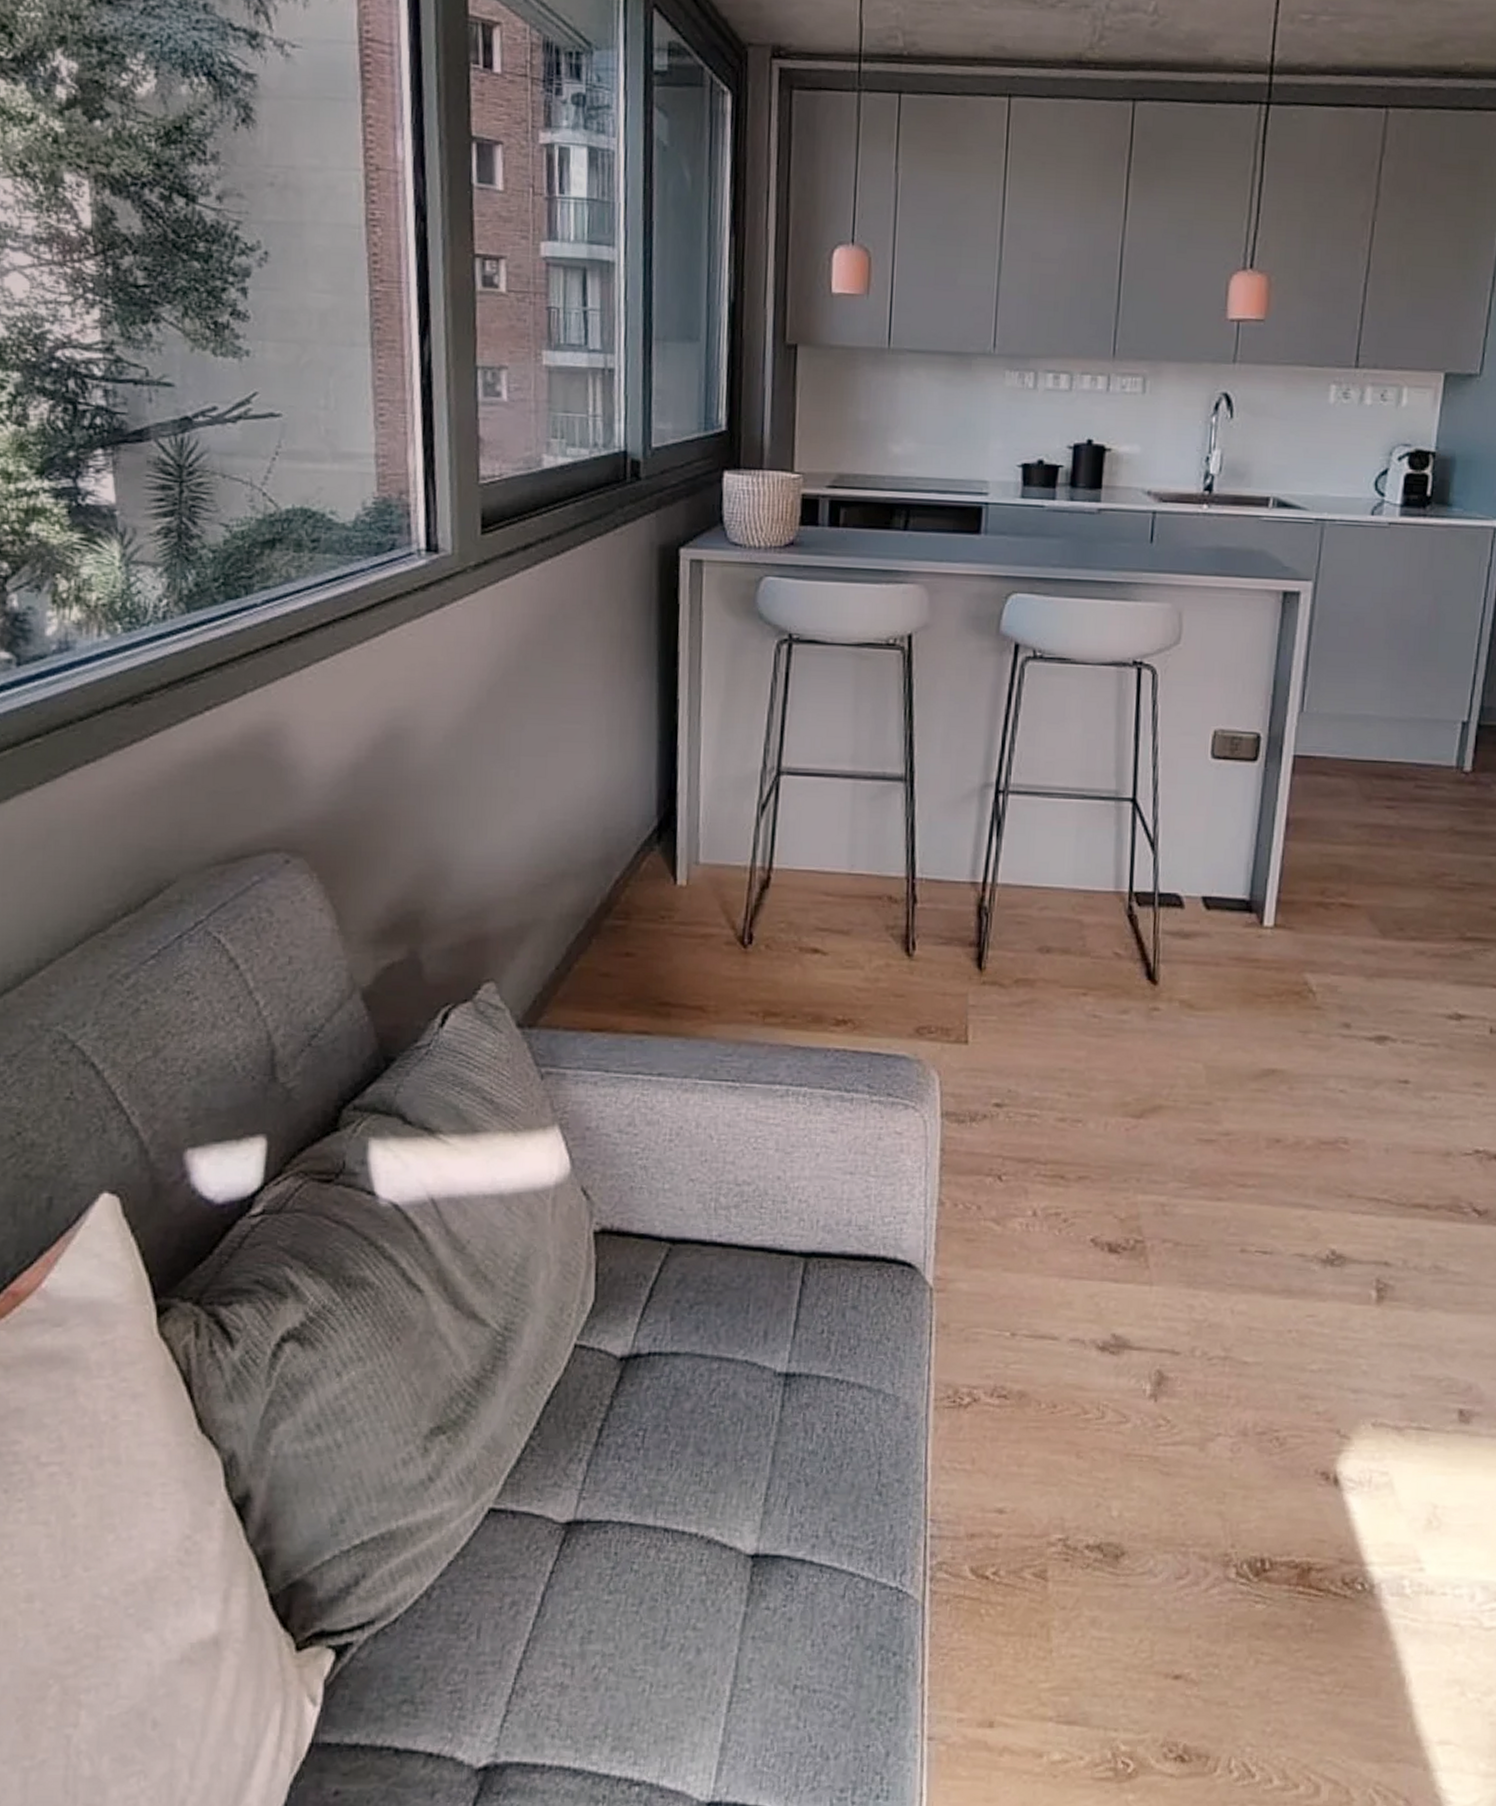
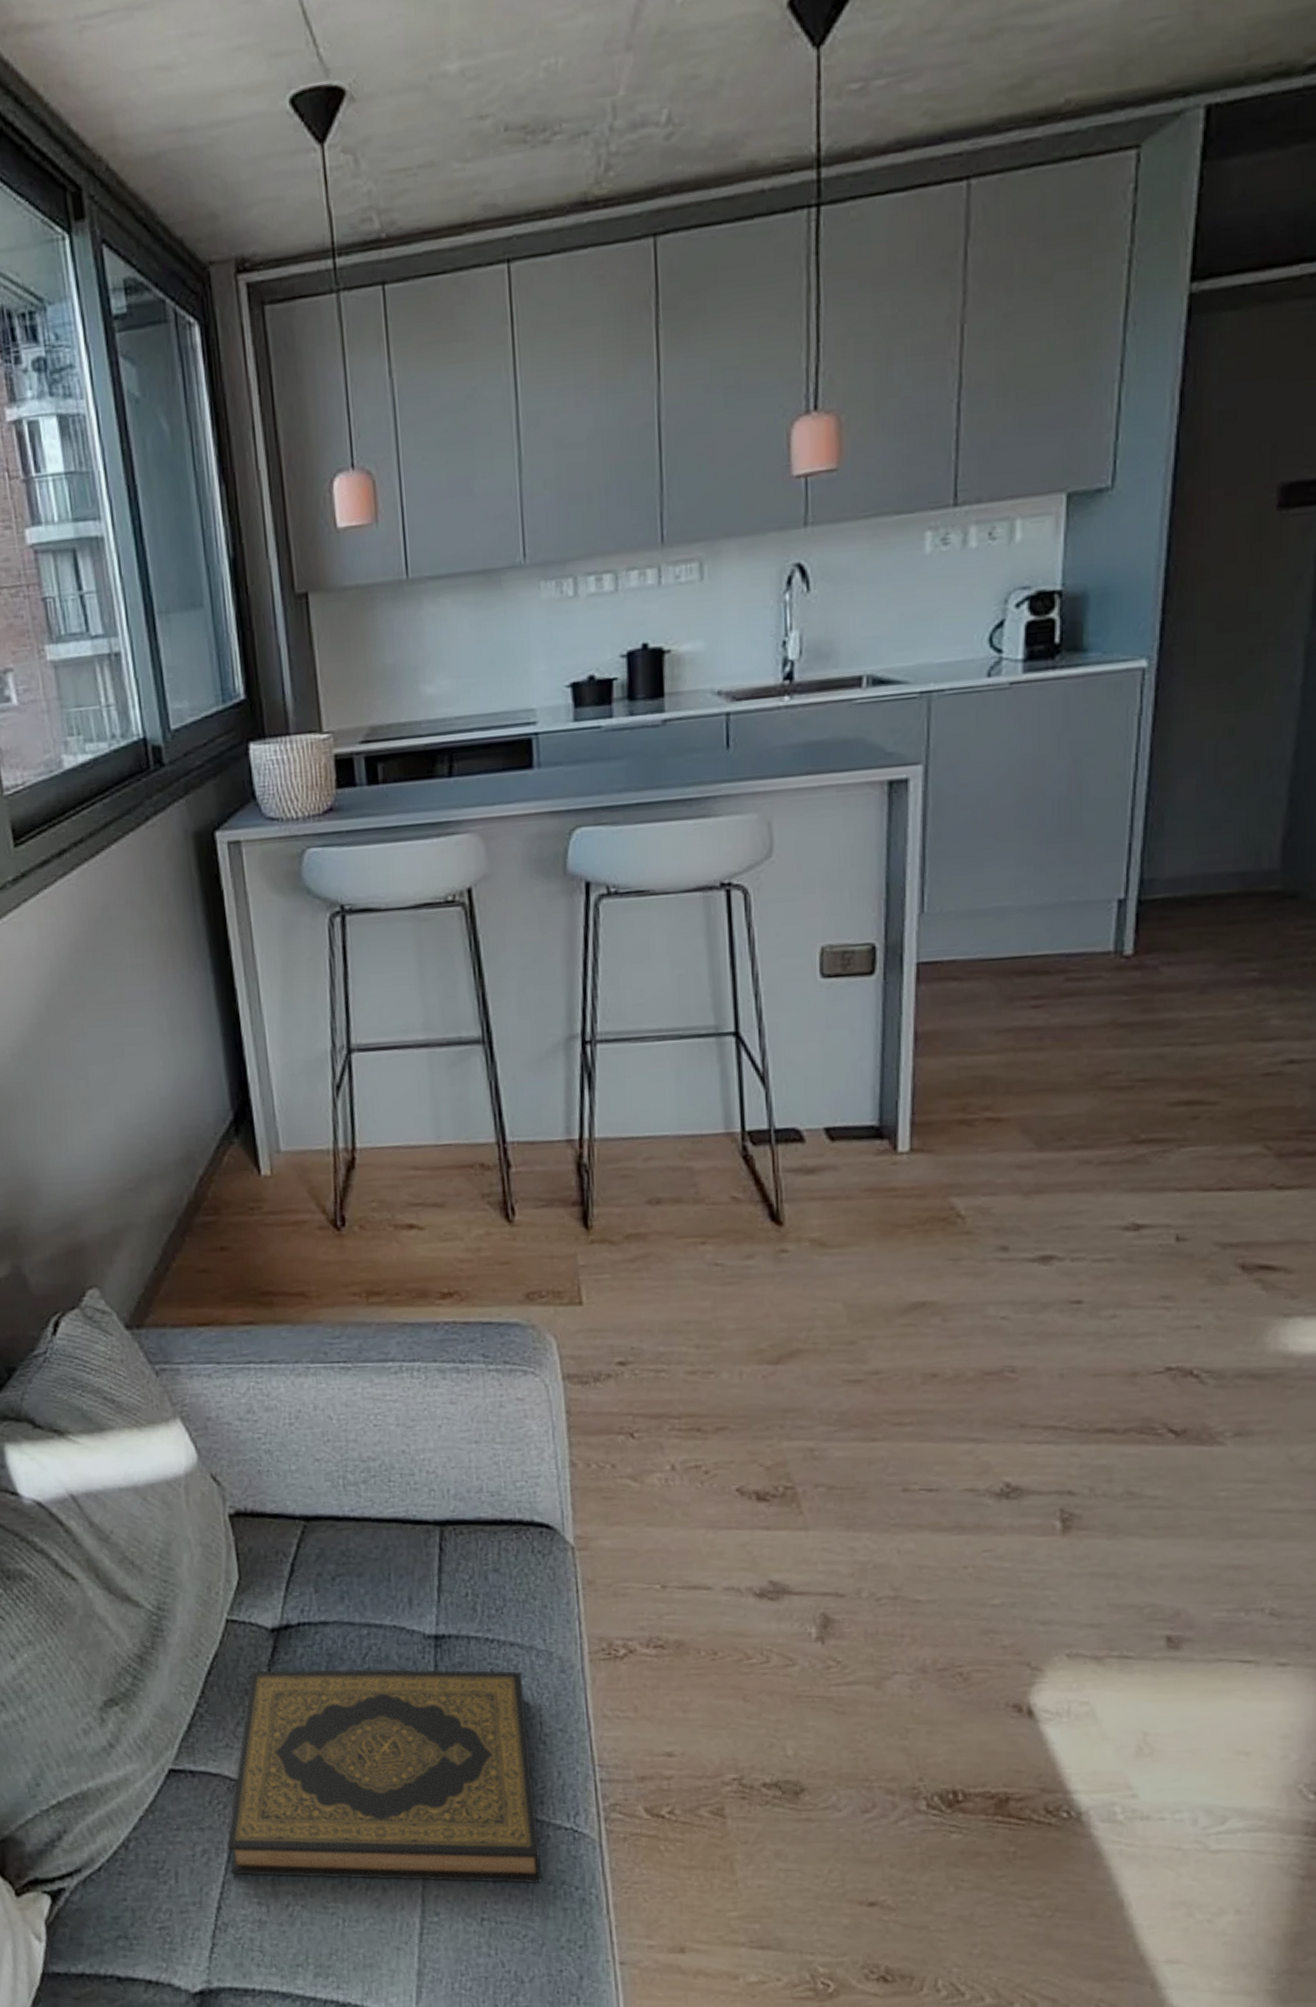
hardback book: none [538,1402,867,1648] -> present [226,1669,542,1884]

